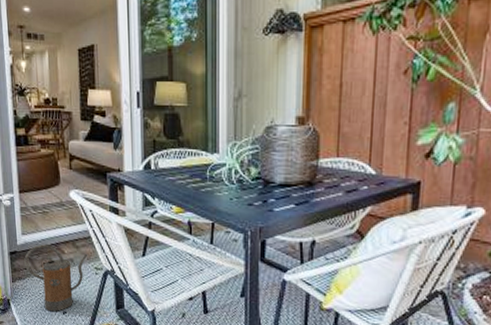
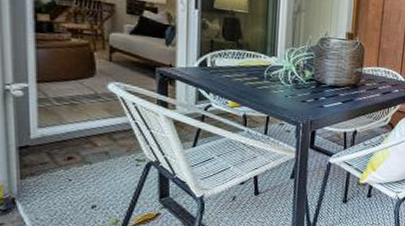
watering can: present [24,244,88,311] -> none [40,137,128,206]

